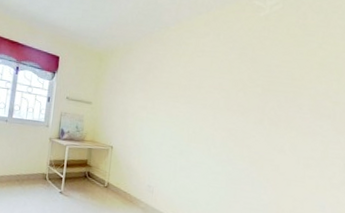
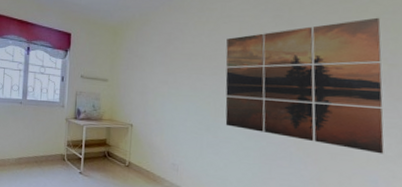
wall art: none [196,61,330,182] -> present [225,17,384,154]

